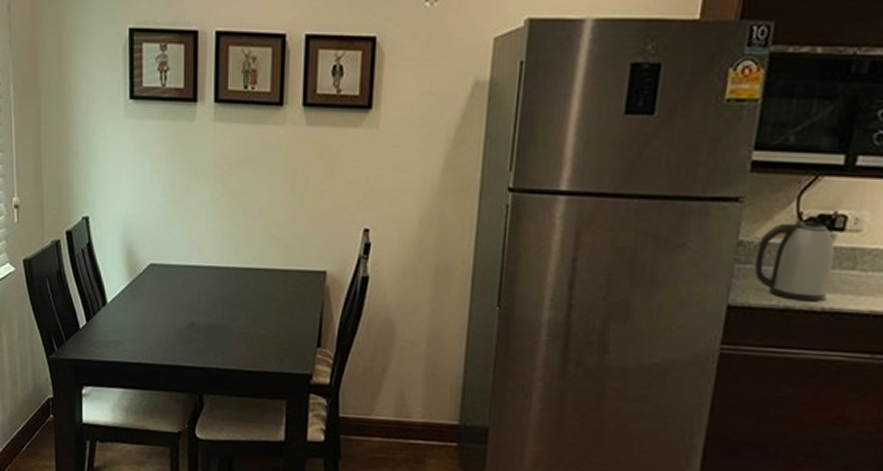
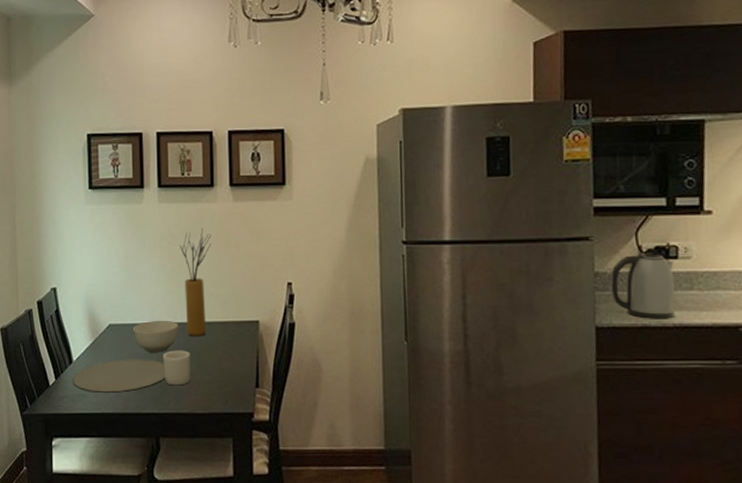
placemat: none [106,304,214,342] -> present [72,359,166,393]
bowl: none [177,262,231,300] -> present [132,320,178,353]
mug: none [211,298,243,339] -> present [163,350,191,386]
vase: none [238,155,277,285] -> present [180,227,212,336]

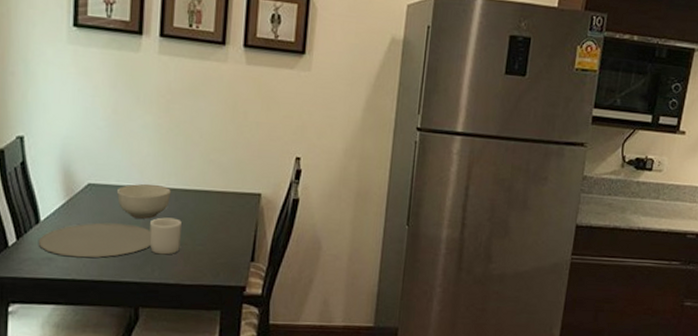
vase: present [180,227,212,336] -> none [180,88,218,205]
kettle: present [610,253,675,319] -> none [594,163,648,223]

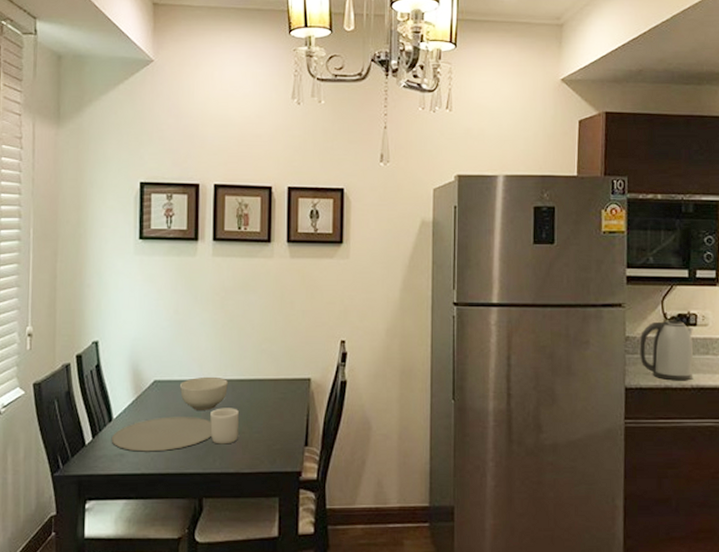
kettle: none [594,163,648,223] -> present [639,320,694,381]

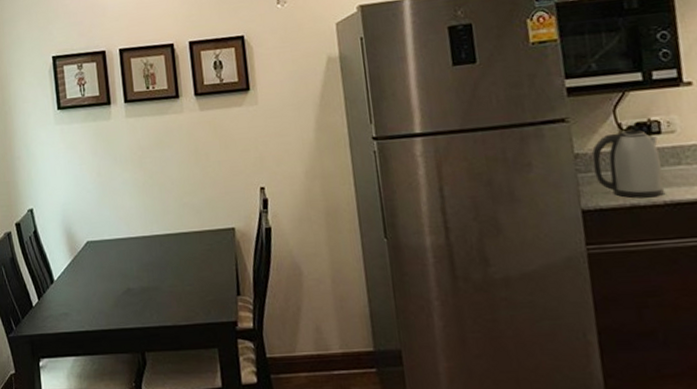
placemat: present [111,417,213,452] -> none [54,273,147,311]
bowl: present [179,376,228,410] -> none [110,233,156,267]
mug: present [210,408,239,444] -> none [142,262,171,299]

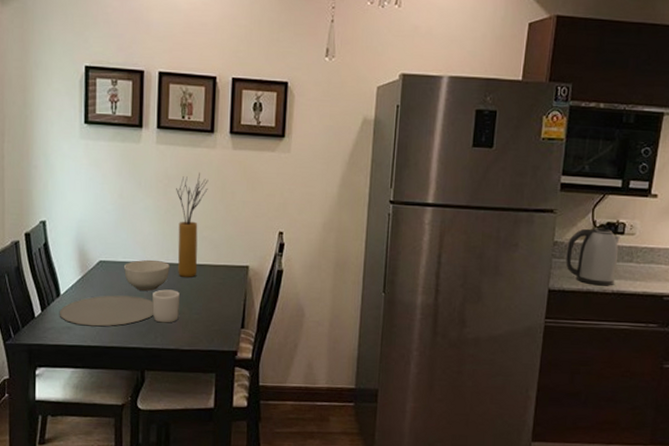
placemat: none [54,273,147,311] -> present [59,295,155,327]
bowl: none [110,233,156,267] -> present [123,259,170,291]
mug: none [142,262,171,299] -> present [152,289,180,323]
vase: none [150,139,184,248] -> present [176,172,208,277]

